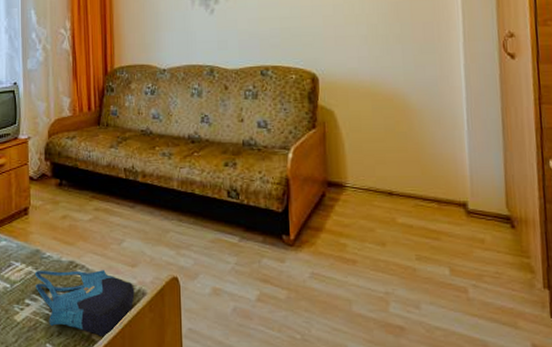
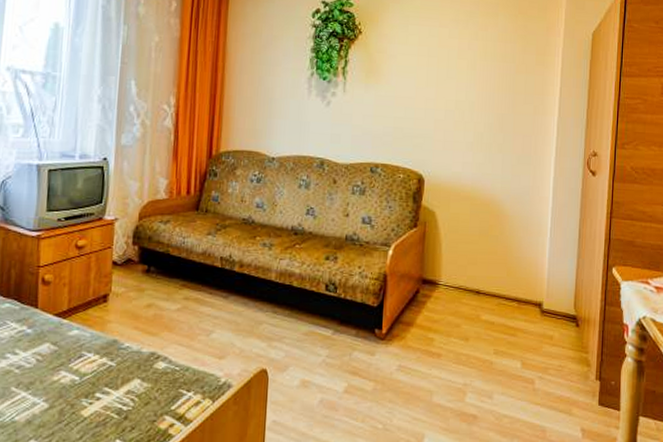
tote bag: present [34,270,135,336] -> none [109,362,220,431]

